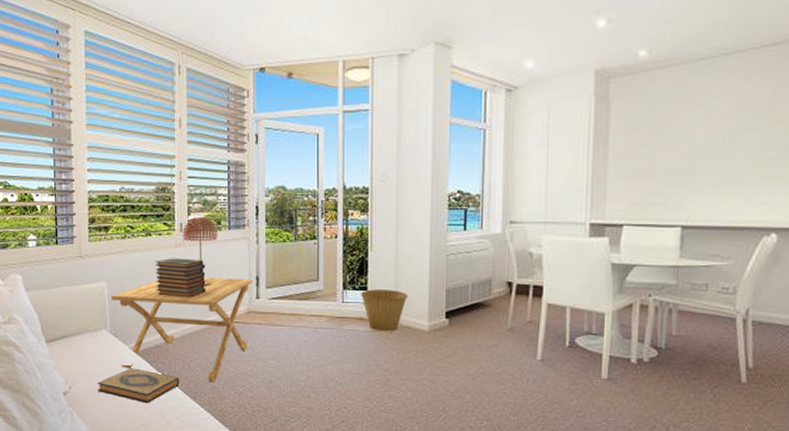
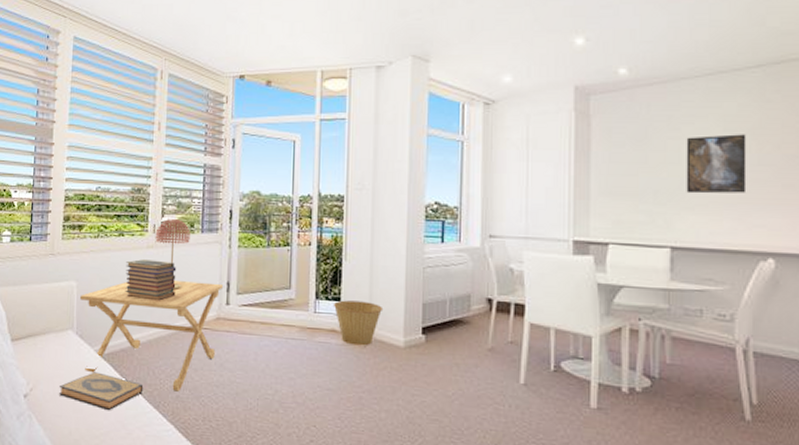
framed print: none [698,114,759,174] -> present [686,134,747,194]

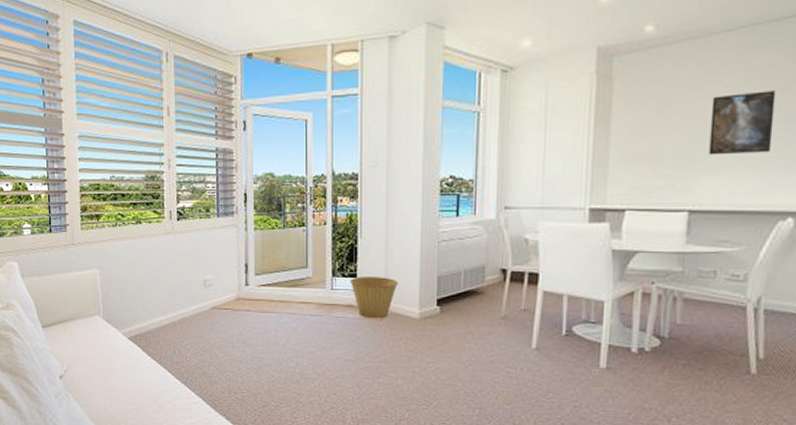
hardback book: present [59,372,144,411] -> none [92,353,171,388]
side table: present [80,281,223,392] -> none [104,265,241,368]
book stack: present [125,259,177,301] -> none [145,246,196,285]
table lamp: present [155,218,190,289] -> none [172,203,206,273]

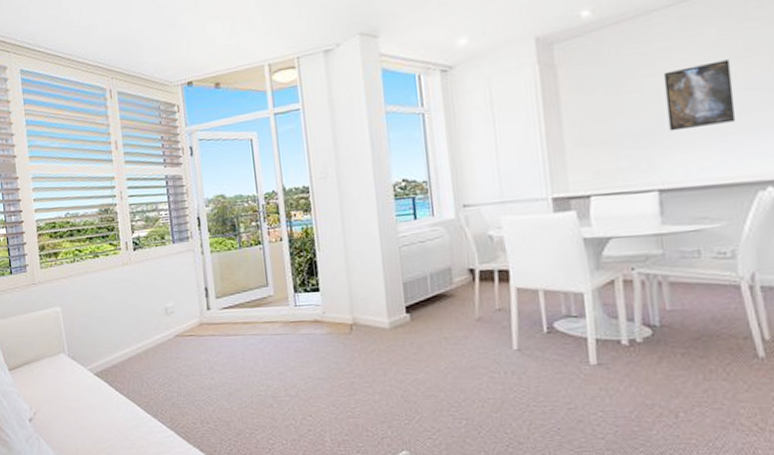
basket: present [349,276,399,319] -> none [312,288,364,333]

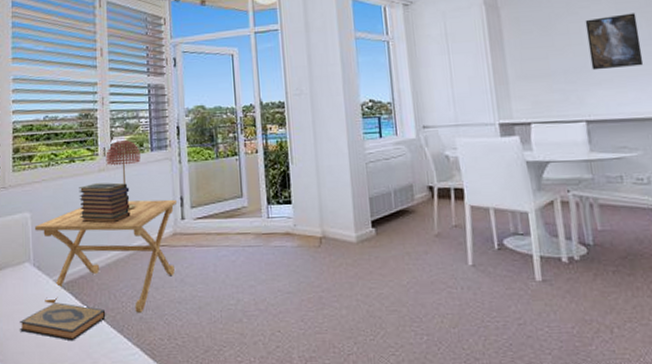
hardback book: none [60,390,140,425] -> present [20,302,106,342]
side table: none [66,290,203,399] -> present [35,199,176,313]
book stack: none [105,275,157,315] -> present [79,182,131,223]
table lamp: none [128,232,163,302] -> present [105,139,140,210]

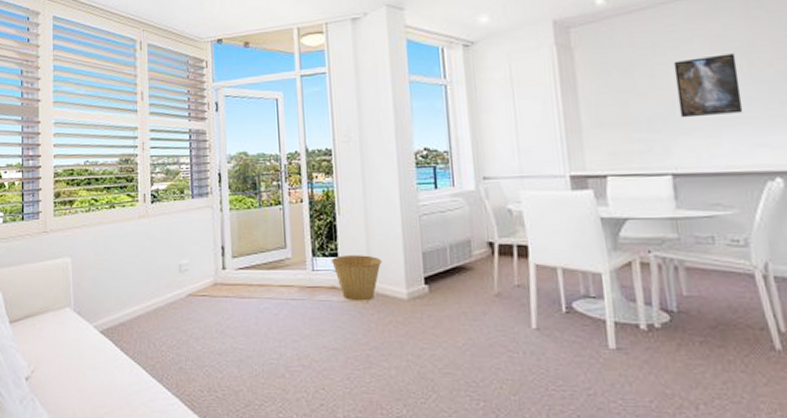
hardback book: present [20,302,106,342] -> none [61,349,146,388]
side table: present [35,199,176,313] -> none [76,248,217,363]
book stack: present [79,182,131,223] -> none [119,229,171,271]
table lamp: present [105,139,140,210] -> none [146,185,181,258]
basket: none [284,201,333,246] -> present [330,255,383,301]

